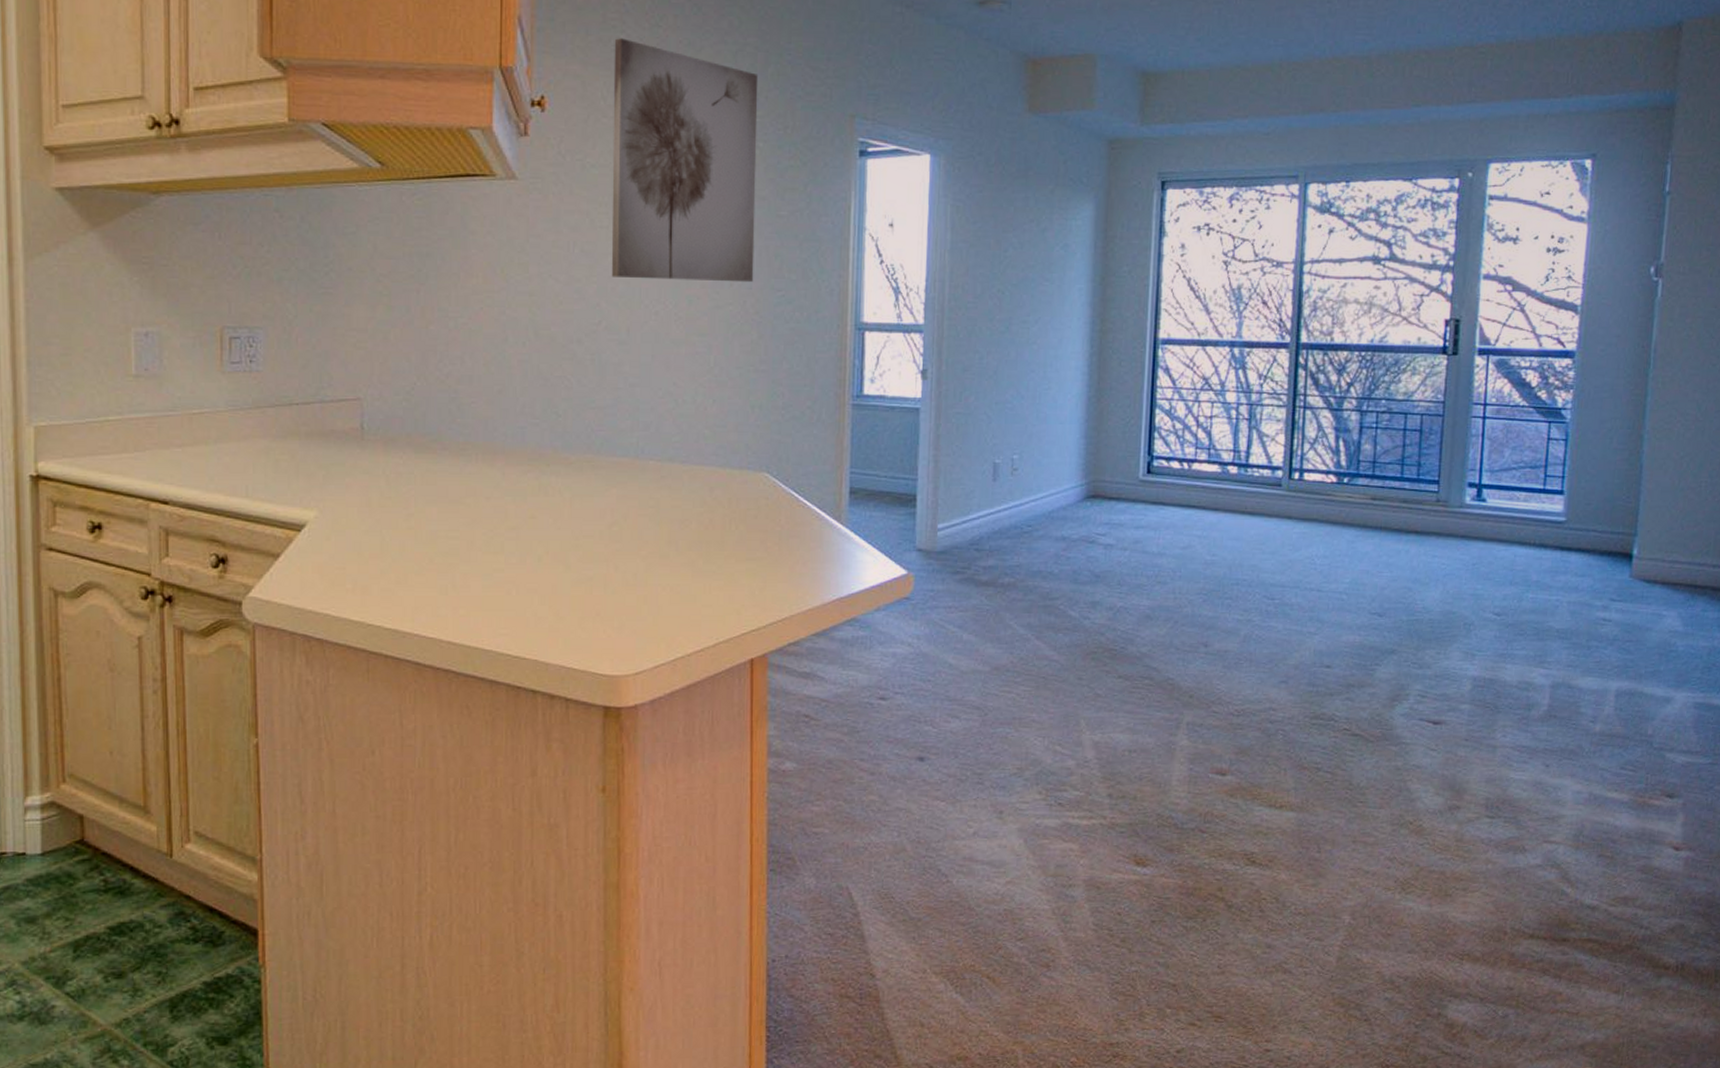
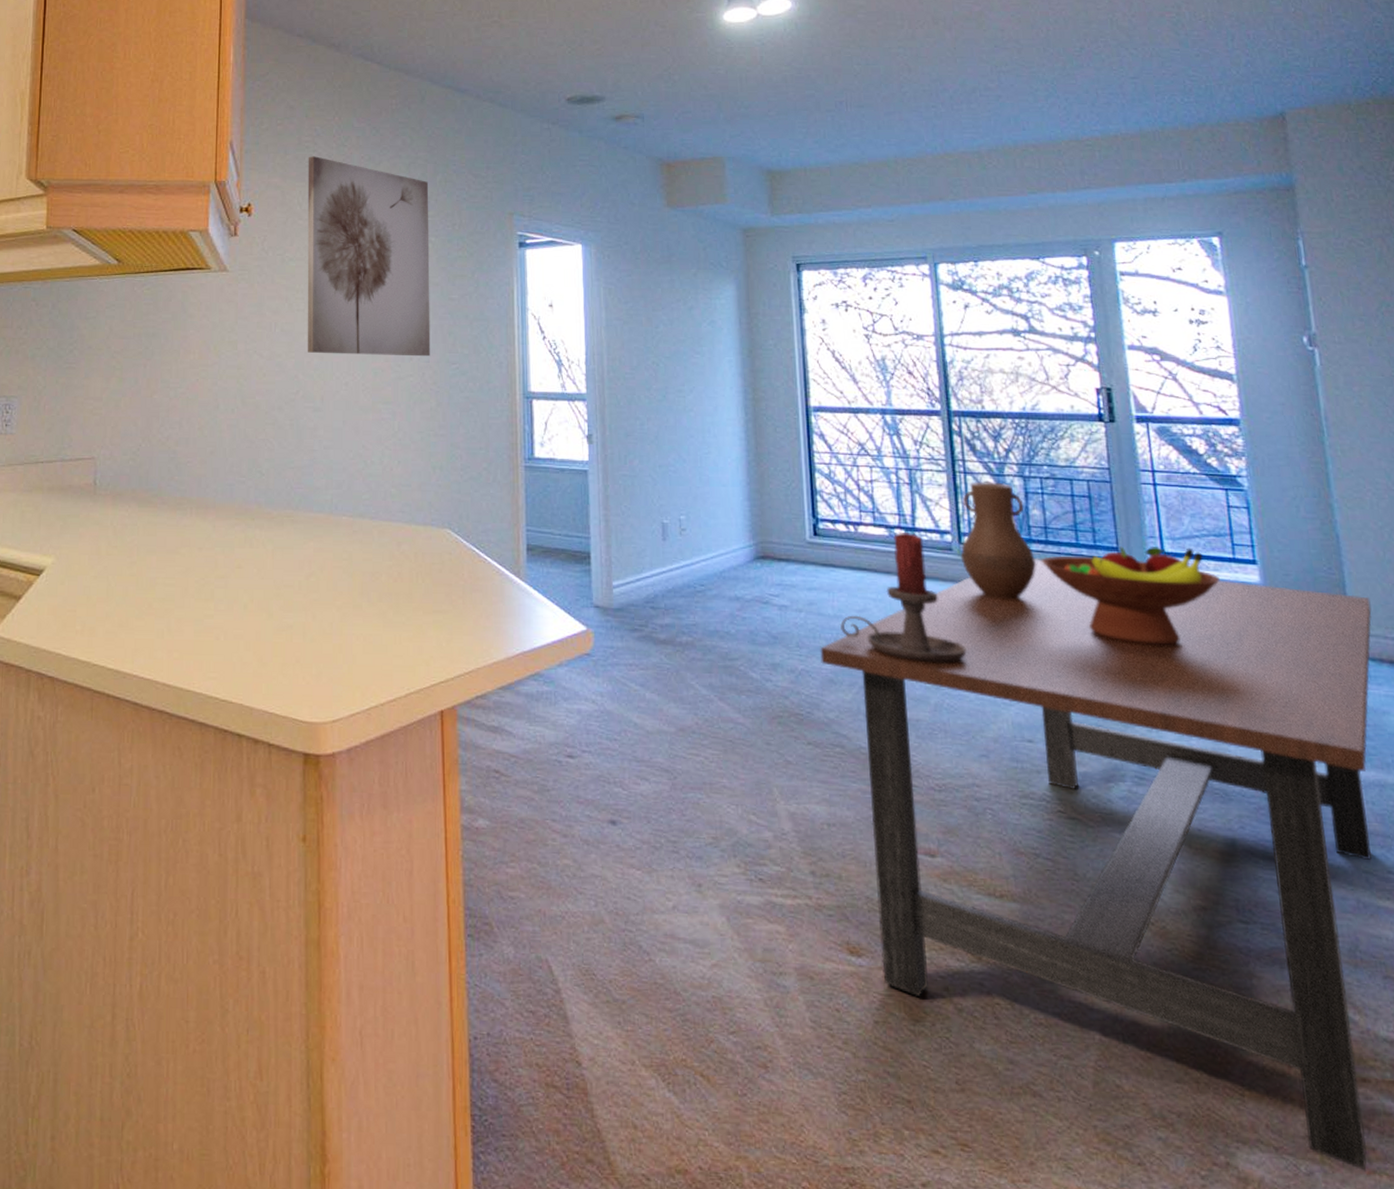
dining table: none [1140,493,1658,1011] -> present [820,559,1372,1171]
candle holder: none [1163,468,1281,596] -> present [840,531,967,662]
vase: none [1288,416,1360,533] -> present [960,481,1036,599]
fruit bowl: none [1364,479,1529,573] -> present [1041,546,1221,645]

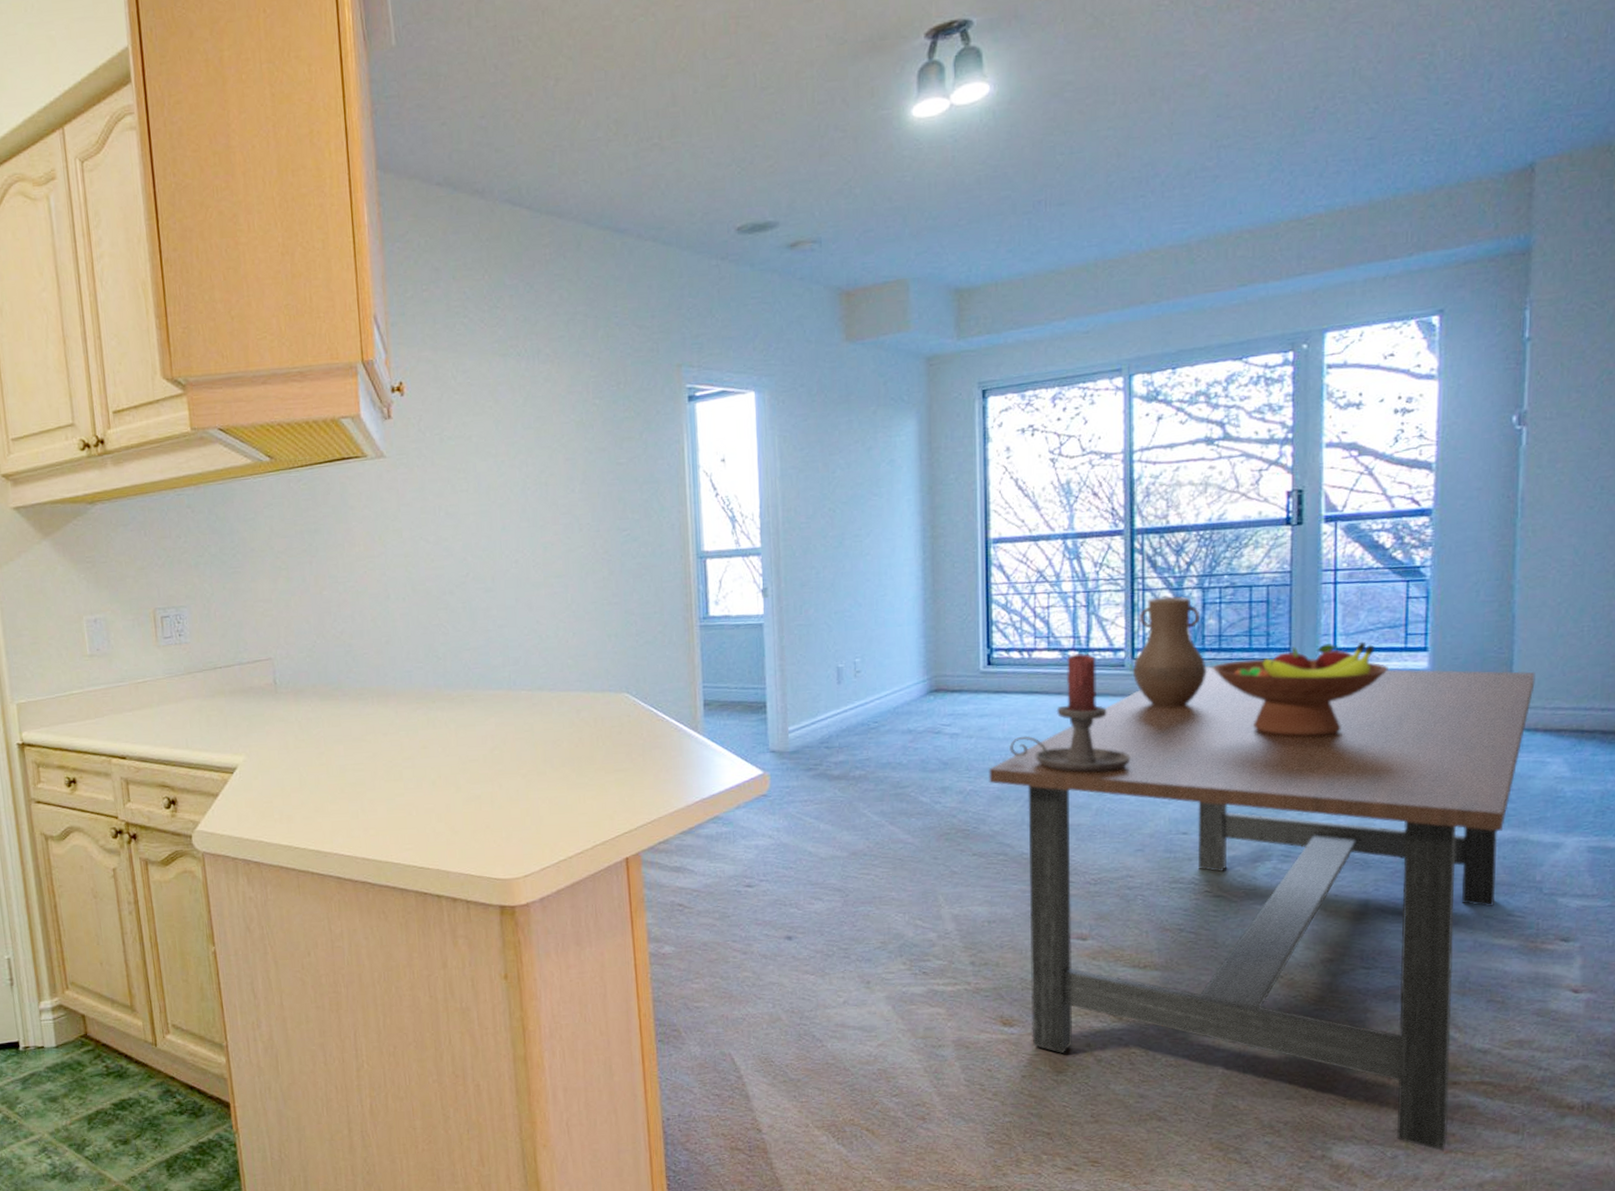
wall art: present [307,156,431,357] -> none [458,322,601,534]

